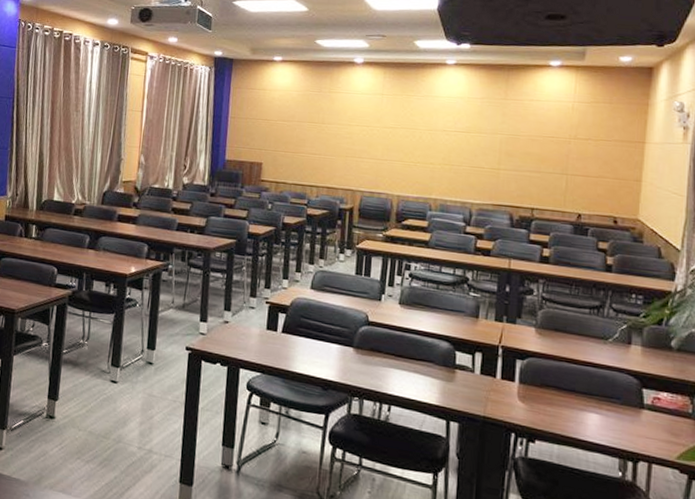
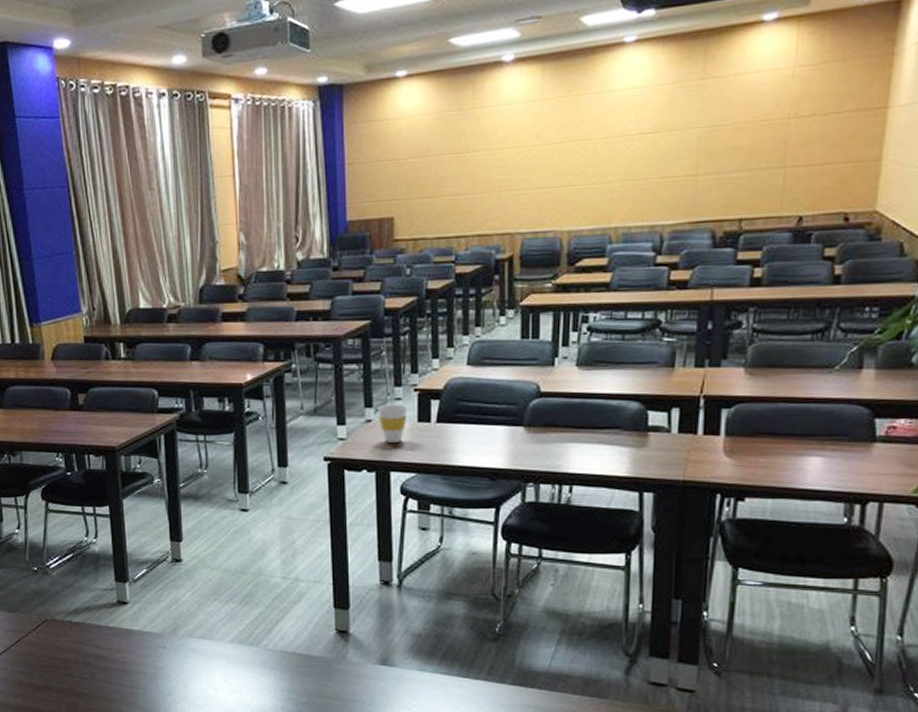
cup: none [234,310,260,344] -> present [377,404,408,443]

